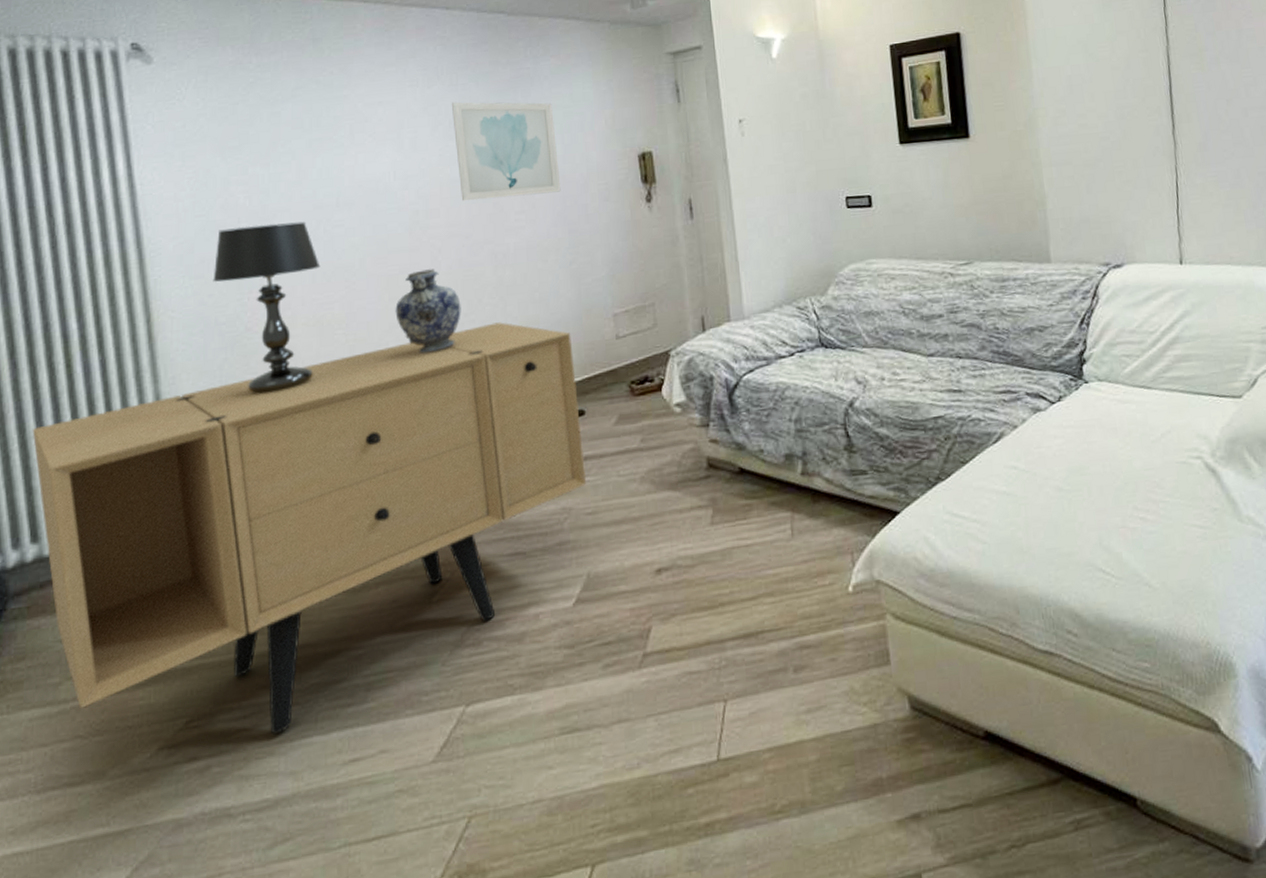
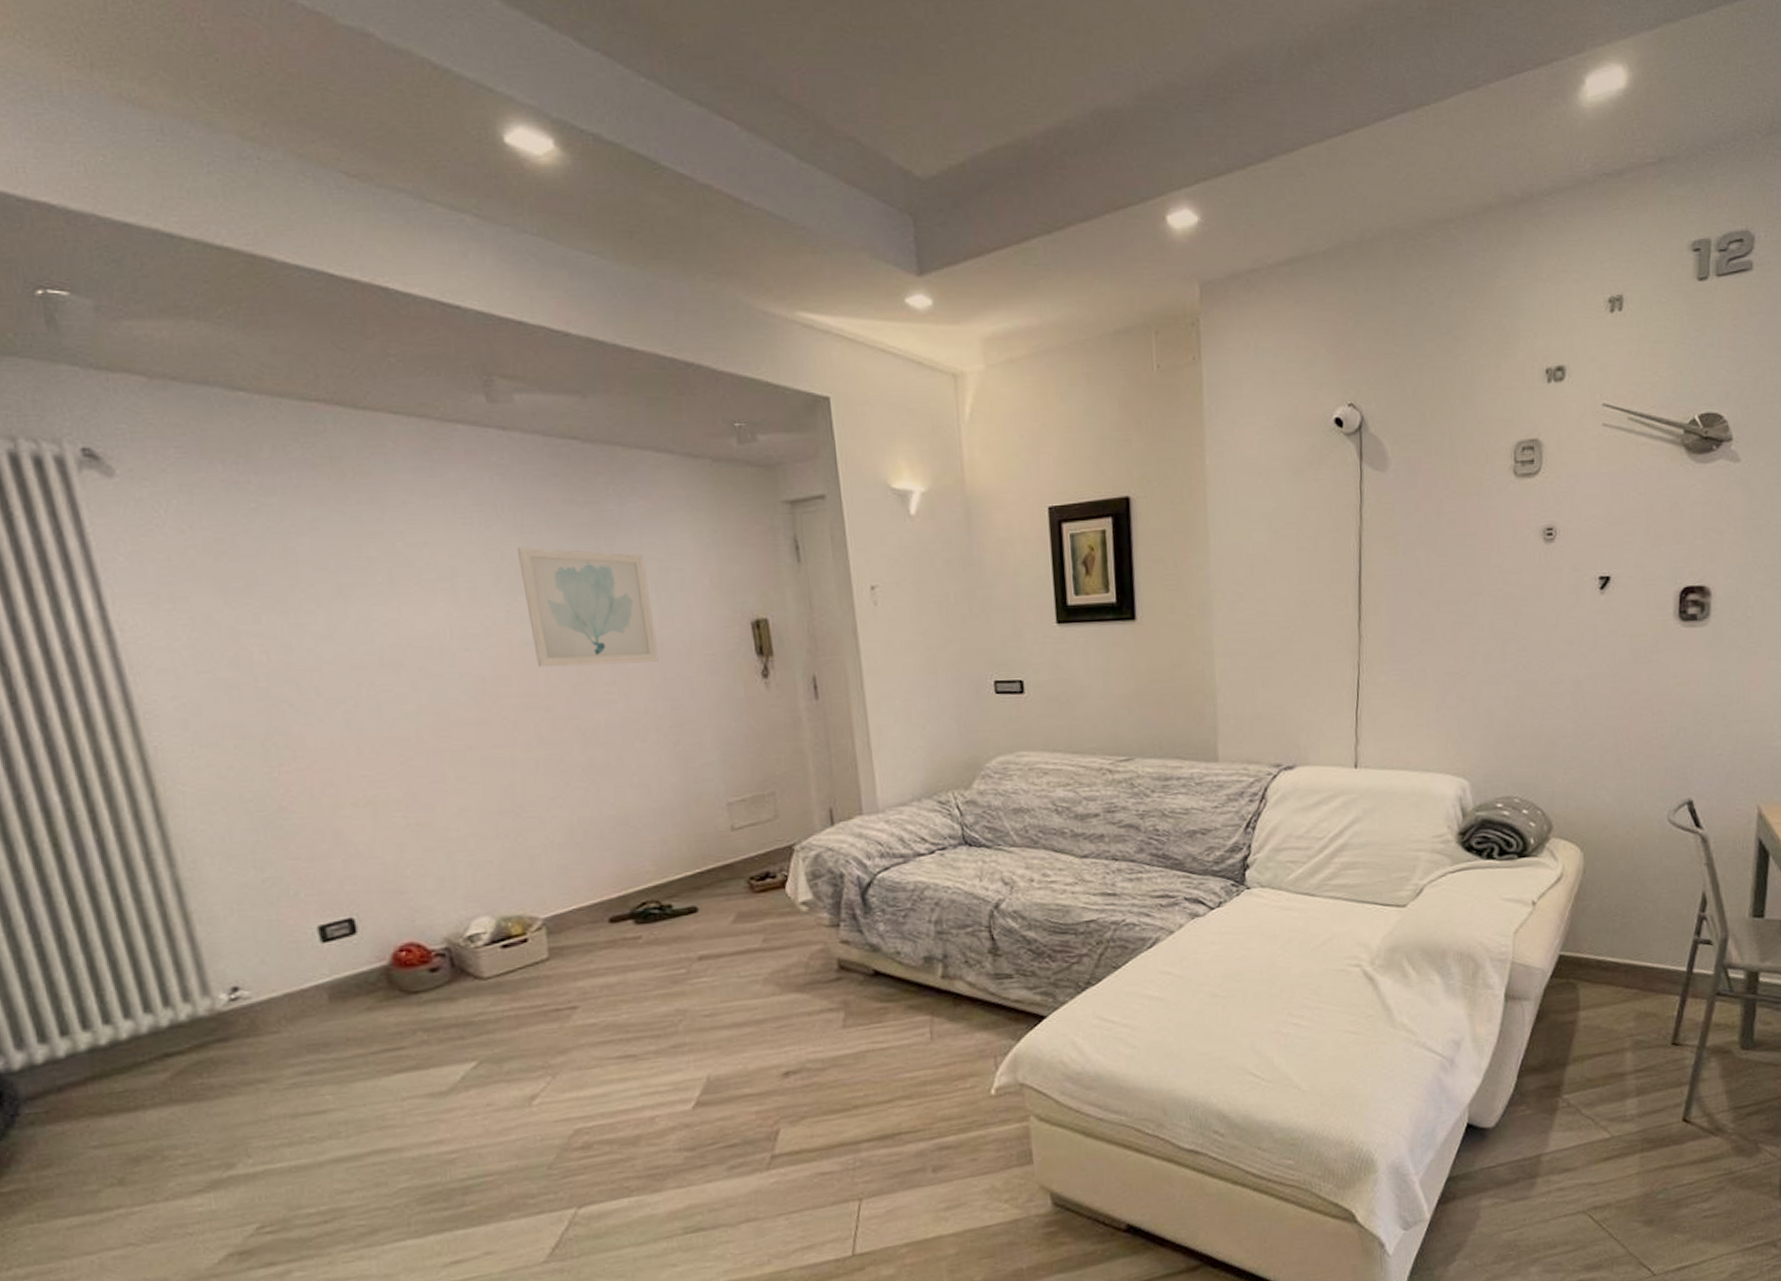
sideboard: present [32,322,586,735] -> none [19,808,702,1239]
table lamp: present [213,221,321,394] -> none [230,684,371,882]
decorative vase: present [395,269,461,354] -> none [464,745,546,841]

